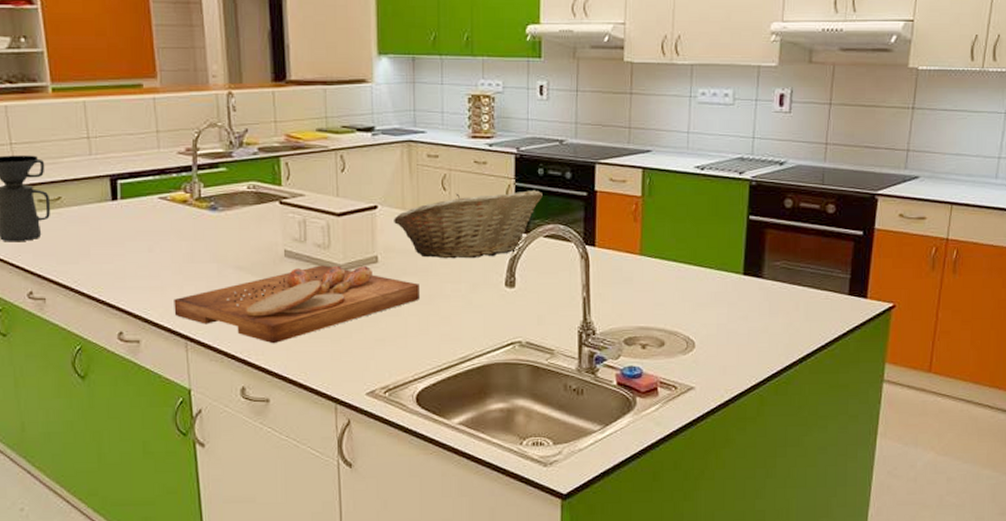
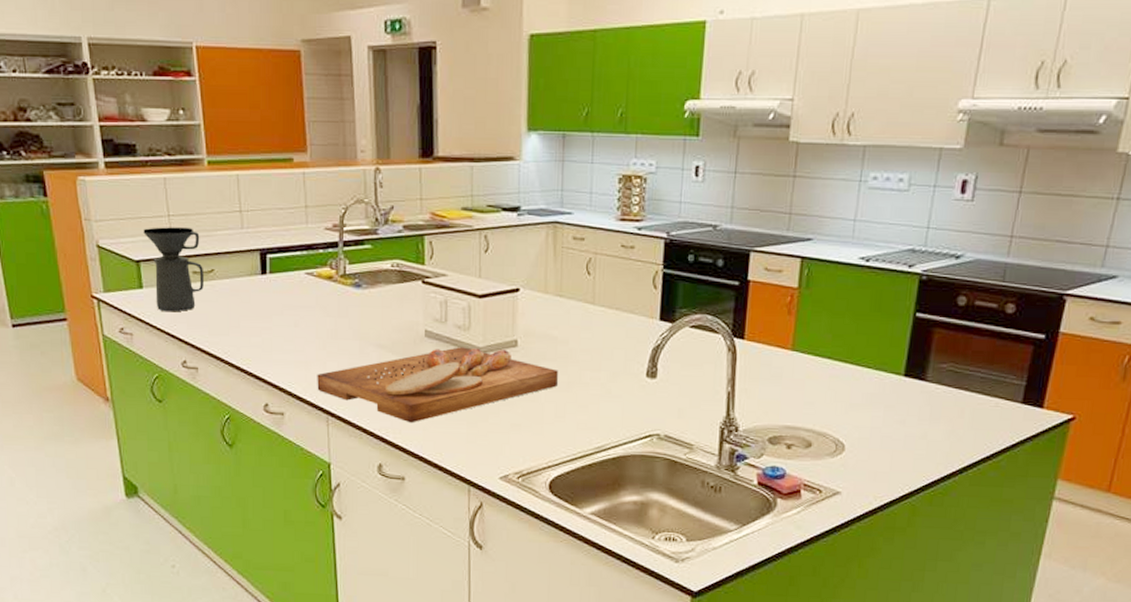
fruit basket: present [394,190,542,259] -> none [535,277,691,347]

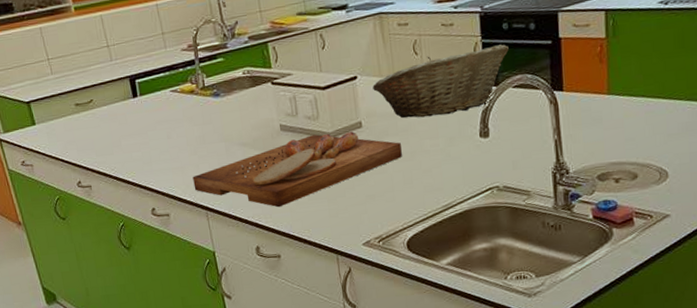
coffee maker: present [143,227,205,311] -> none [29,67,87,142]
fruit basket: none [535,277,691,347] -> present [373,44,509,118]

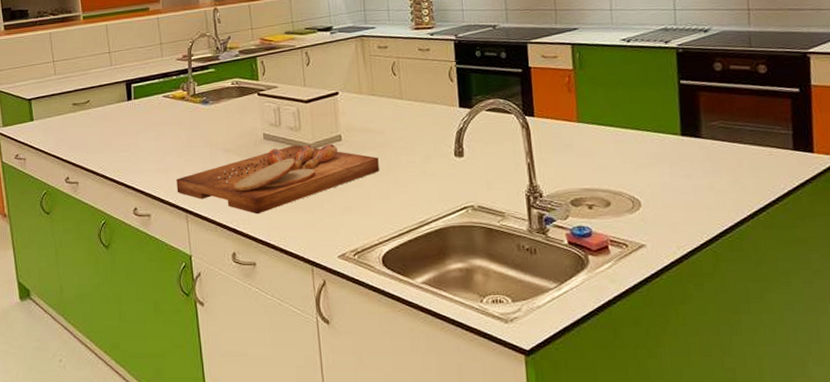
fruit basket: present [373,44,509,118] -> none [353,70,482,135]

